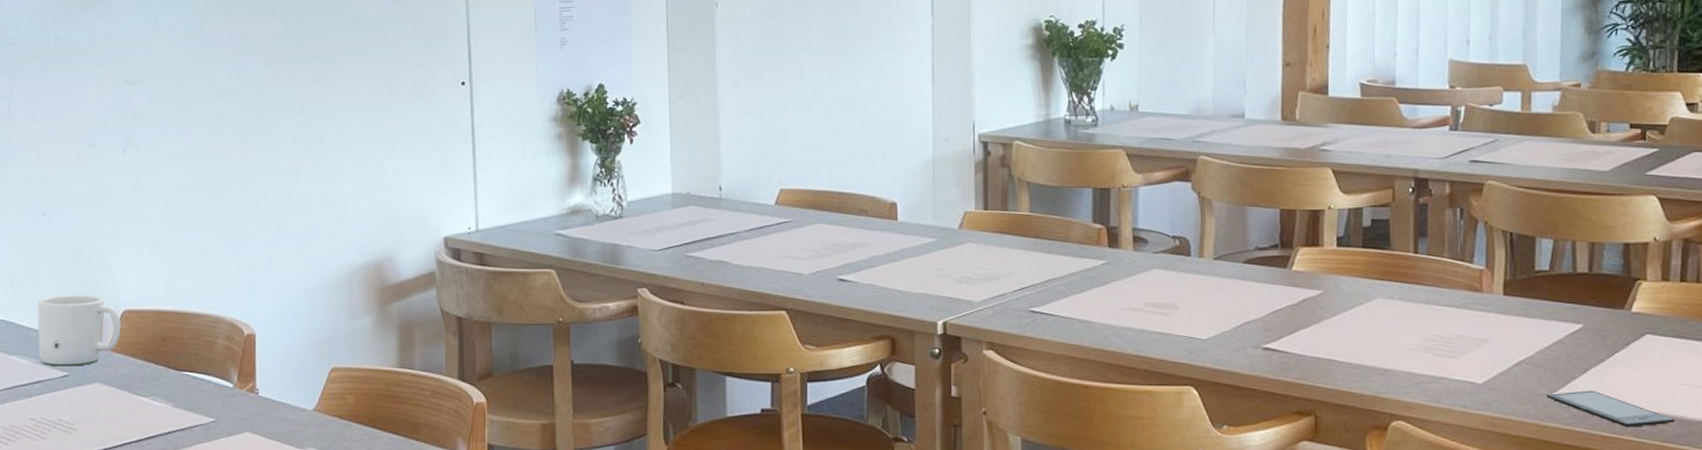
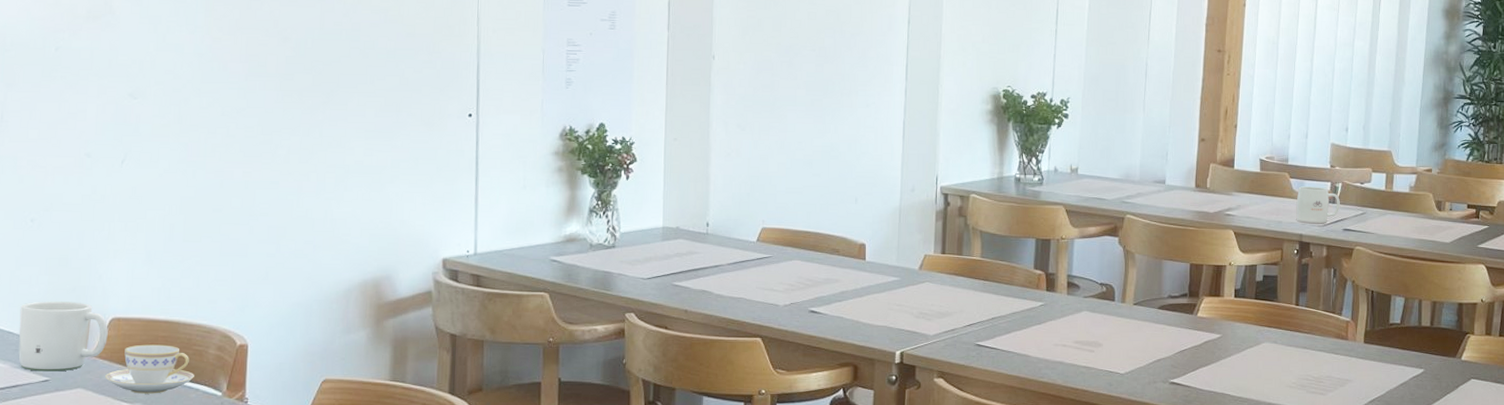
teacup: none [121,336,205,387] -> present [105,344,194,394]
mug: none [1408,112,1464,157] -> present [1296,186,1340,224]

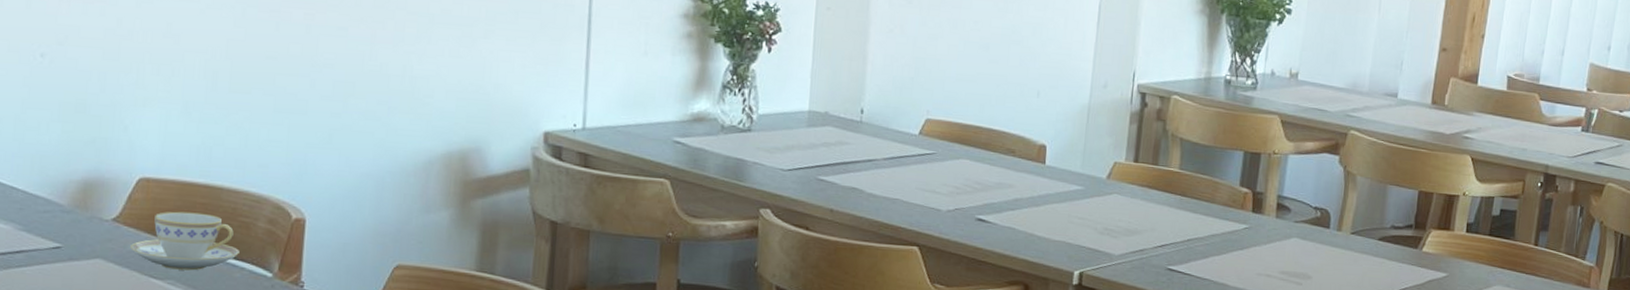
mug: present [18,301,108,372] -> none [23,152,135,238]
mug: present [1296,186,1340,224] -> none [1543,110,1594,156]

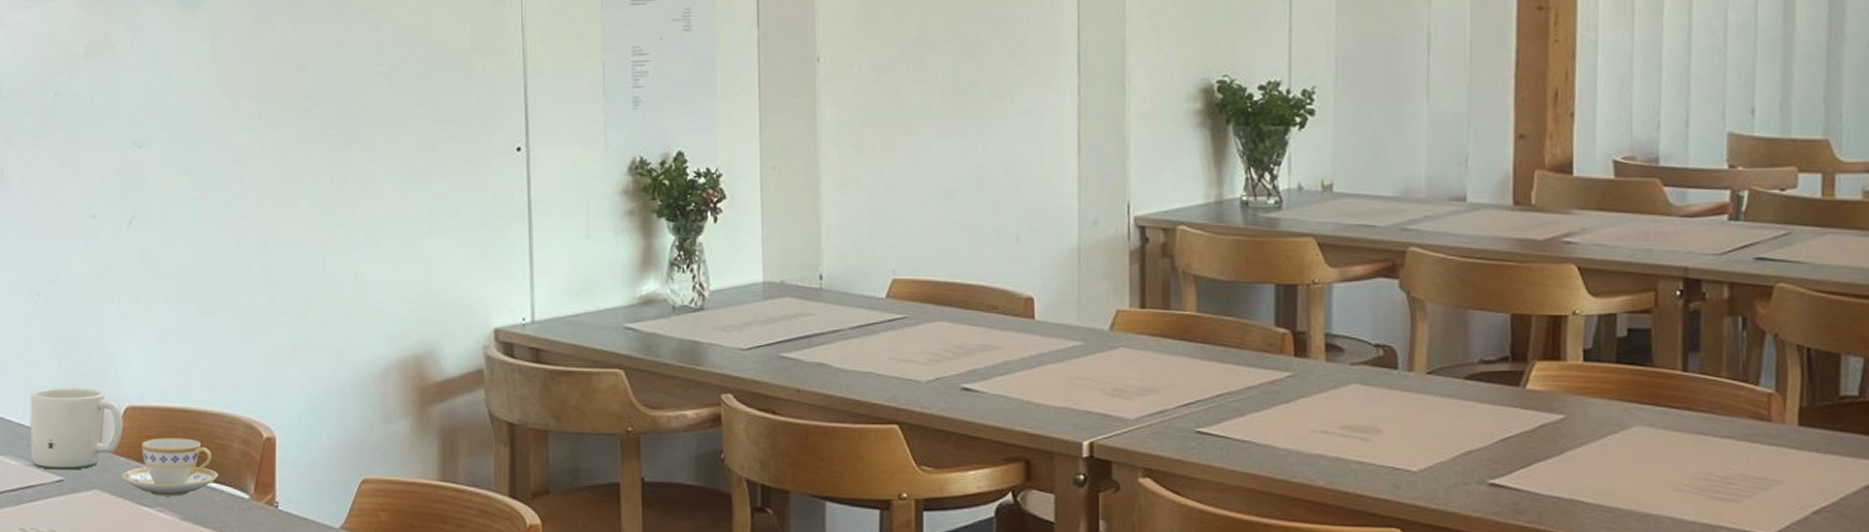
mug: none [23,152,135,238] -> present [30,388,123,470]

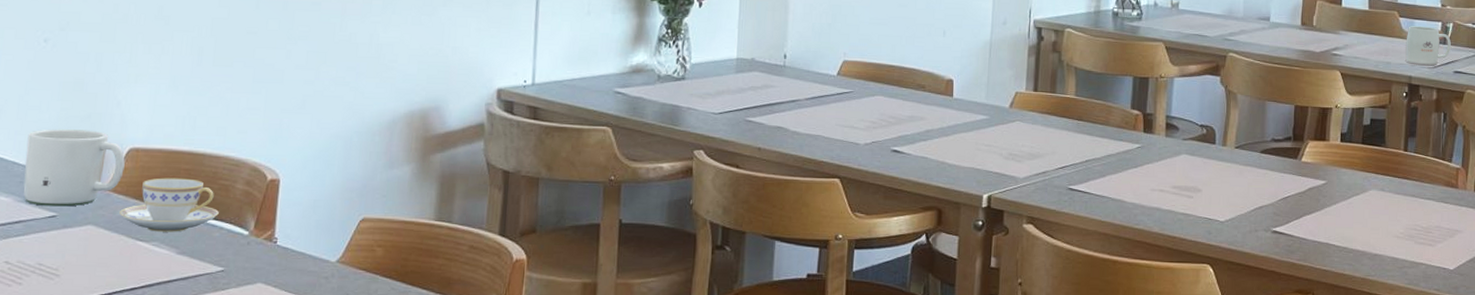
mug: none [1675,197,1748,252] -> present [1405,26,1451,66]

